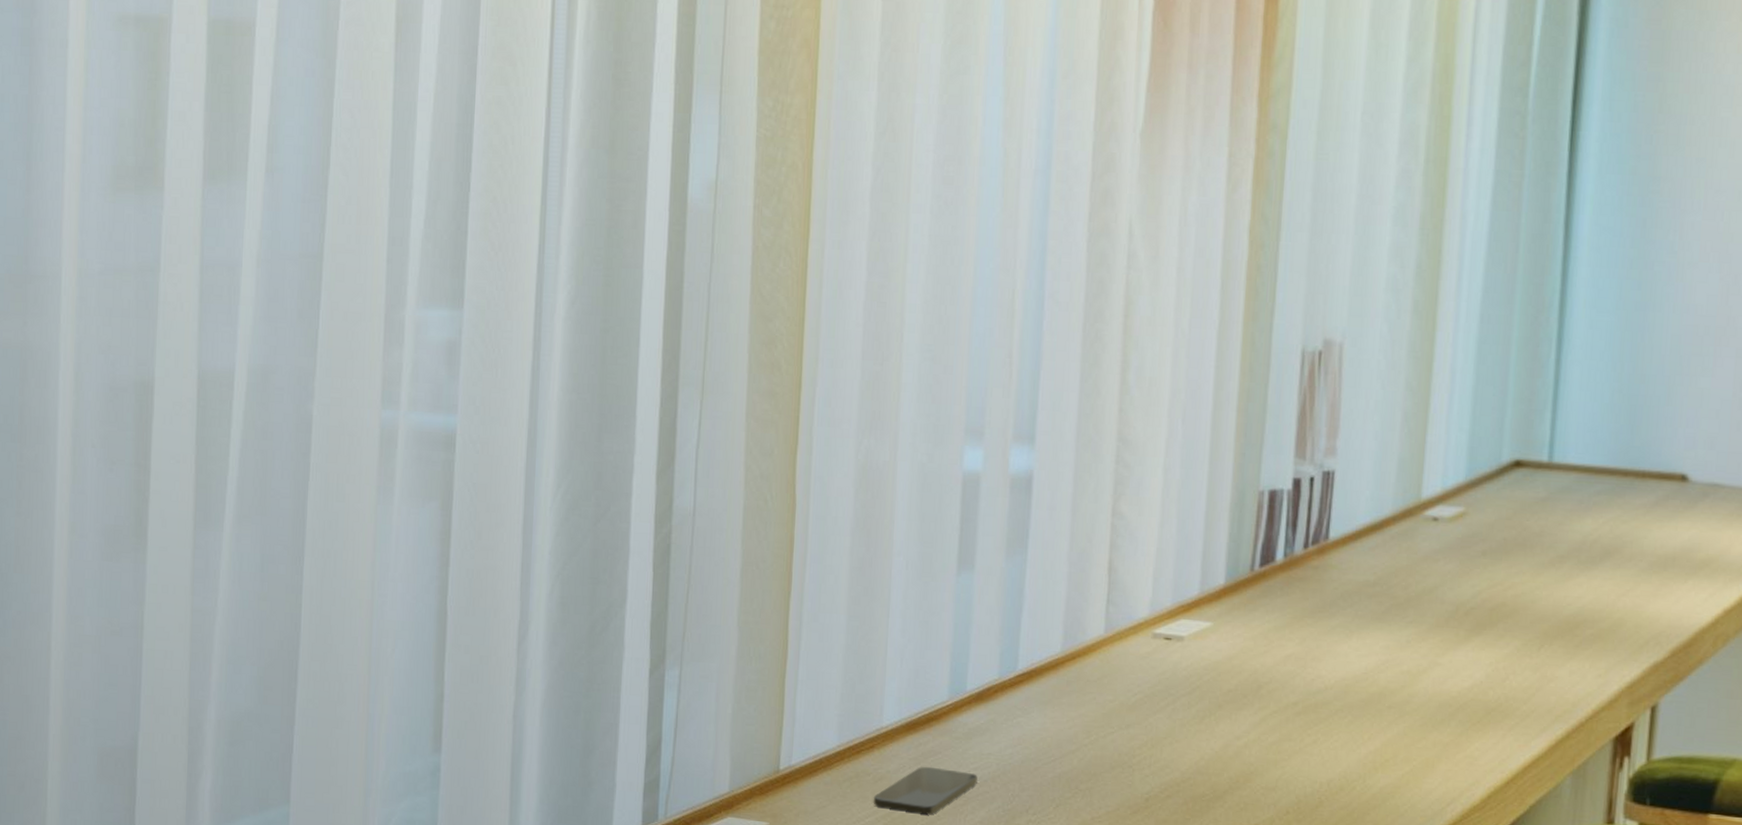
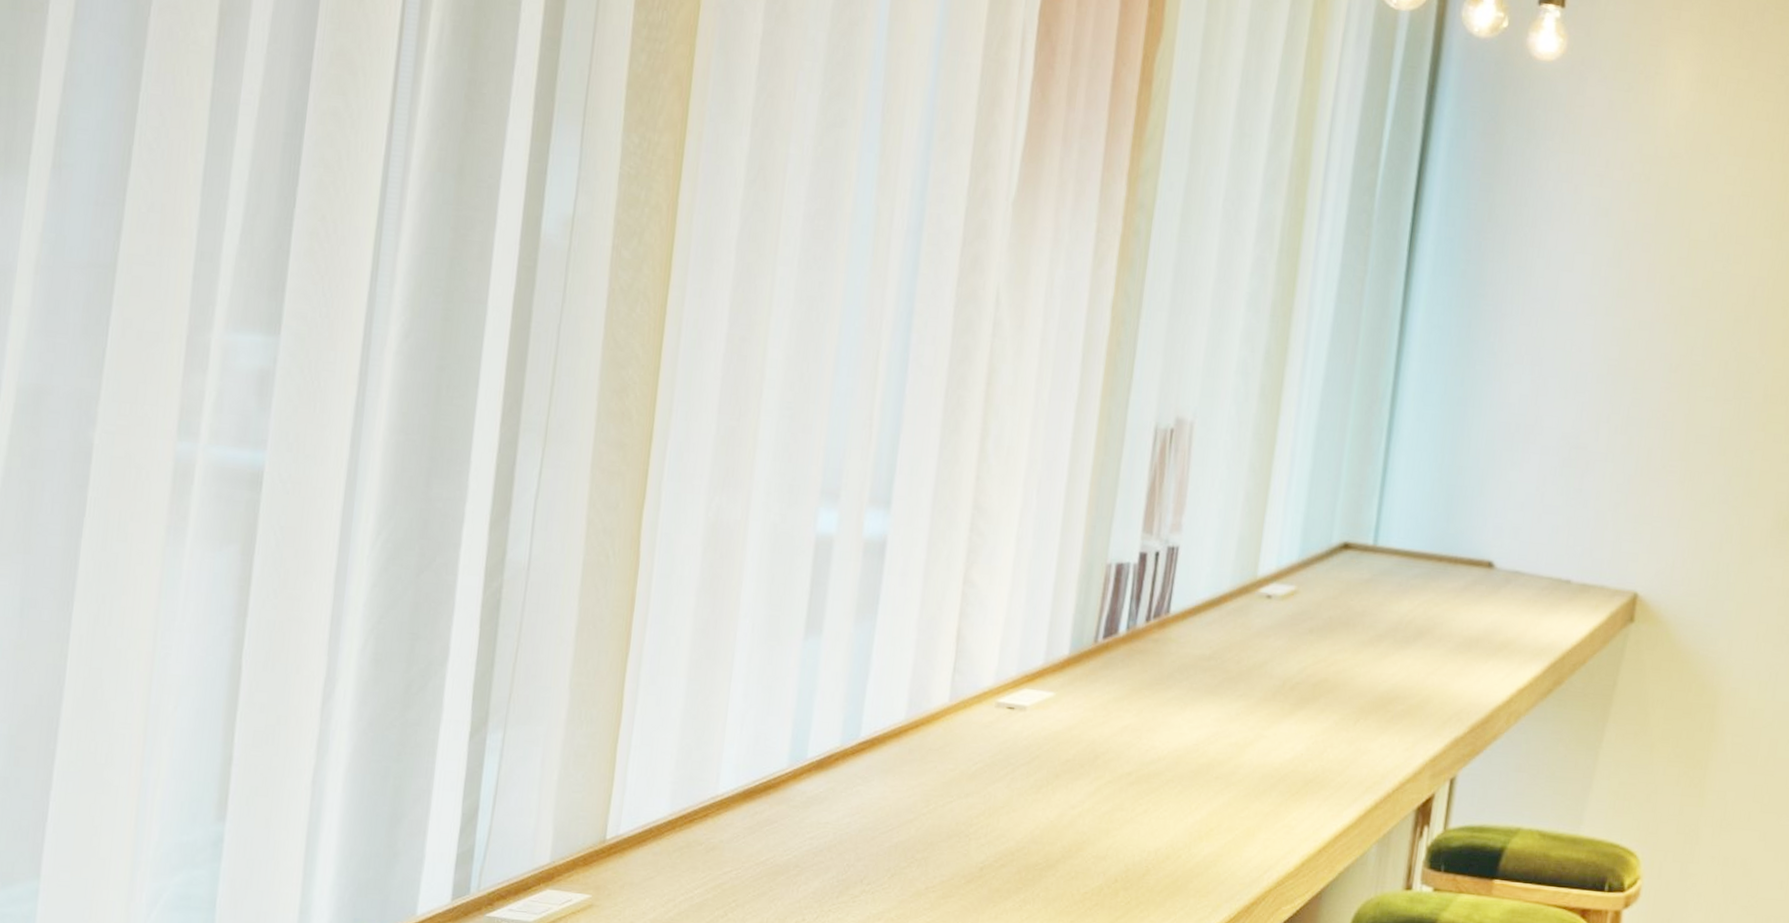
smartphone: present [873,766,978,814] -> none [703,835,813,885]

